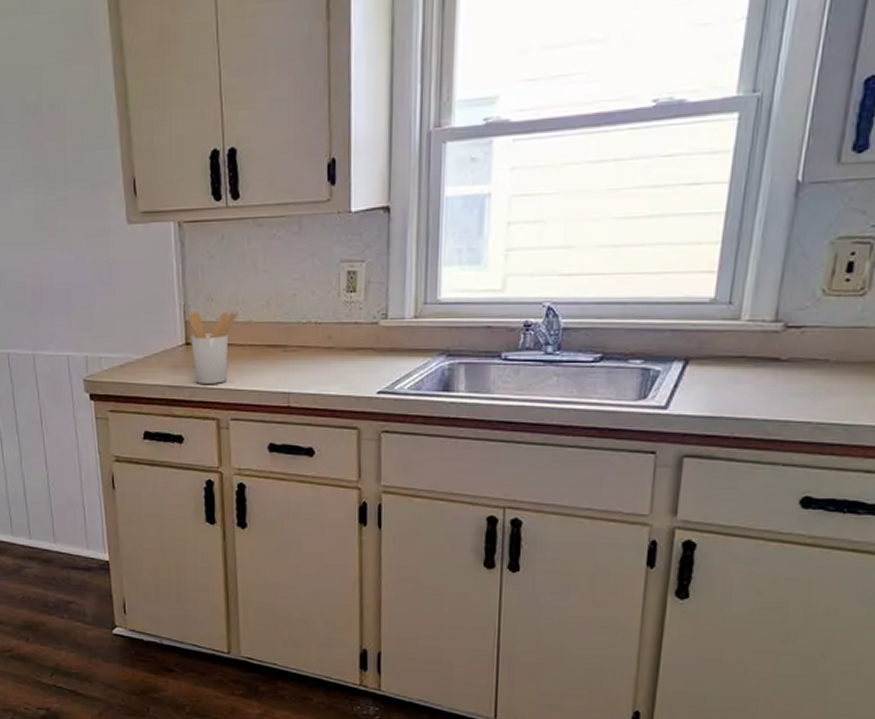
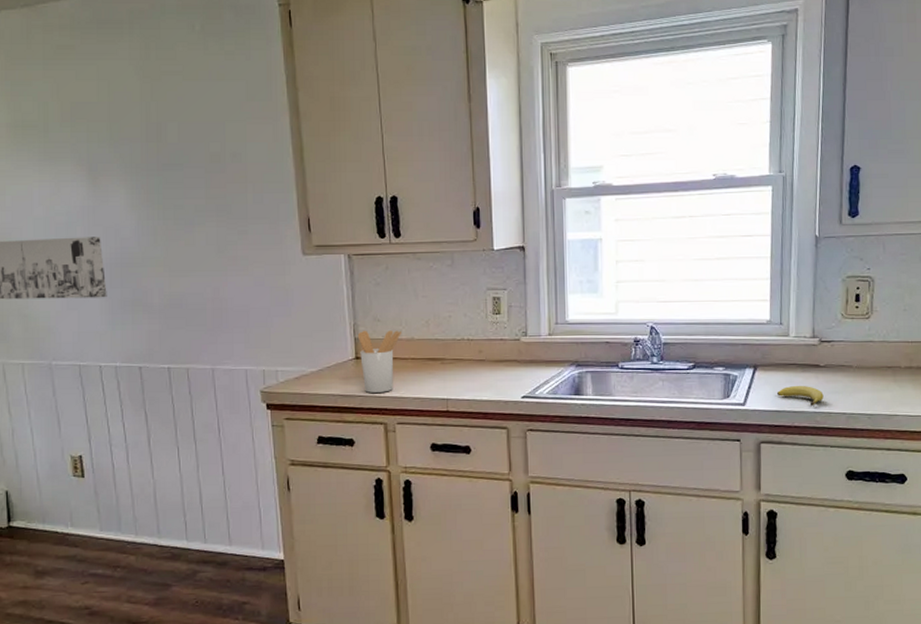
fruit: none [713,384,782,412] -> present [776,385,824,406]

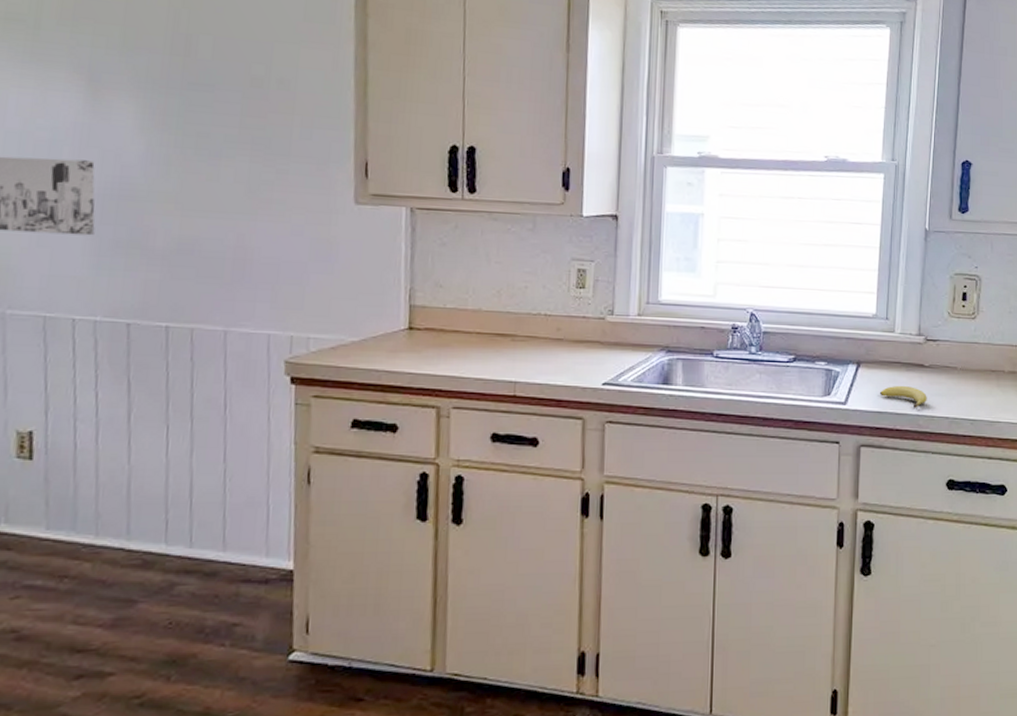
utensil holder: present [357,330,401,393] -> none [413,296,467,371]

